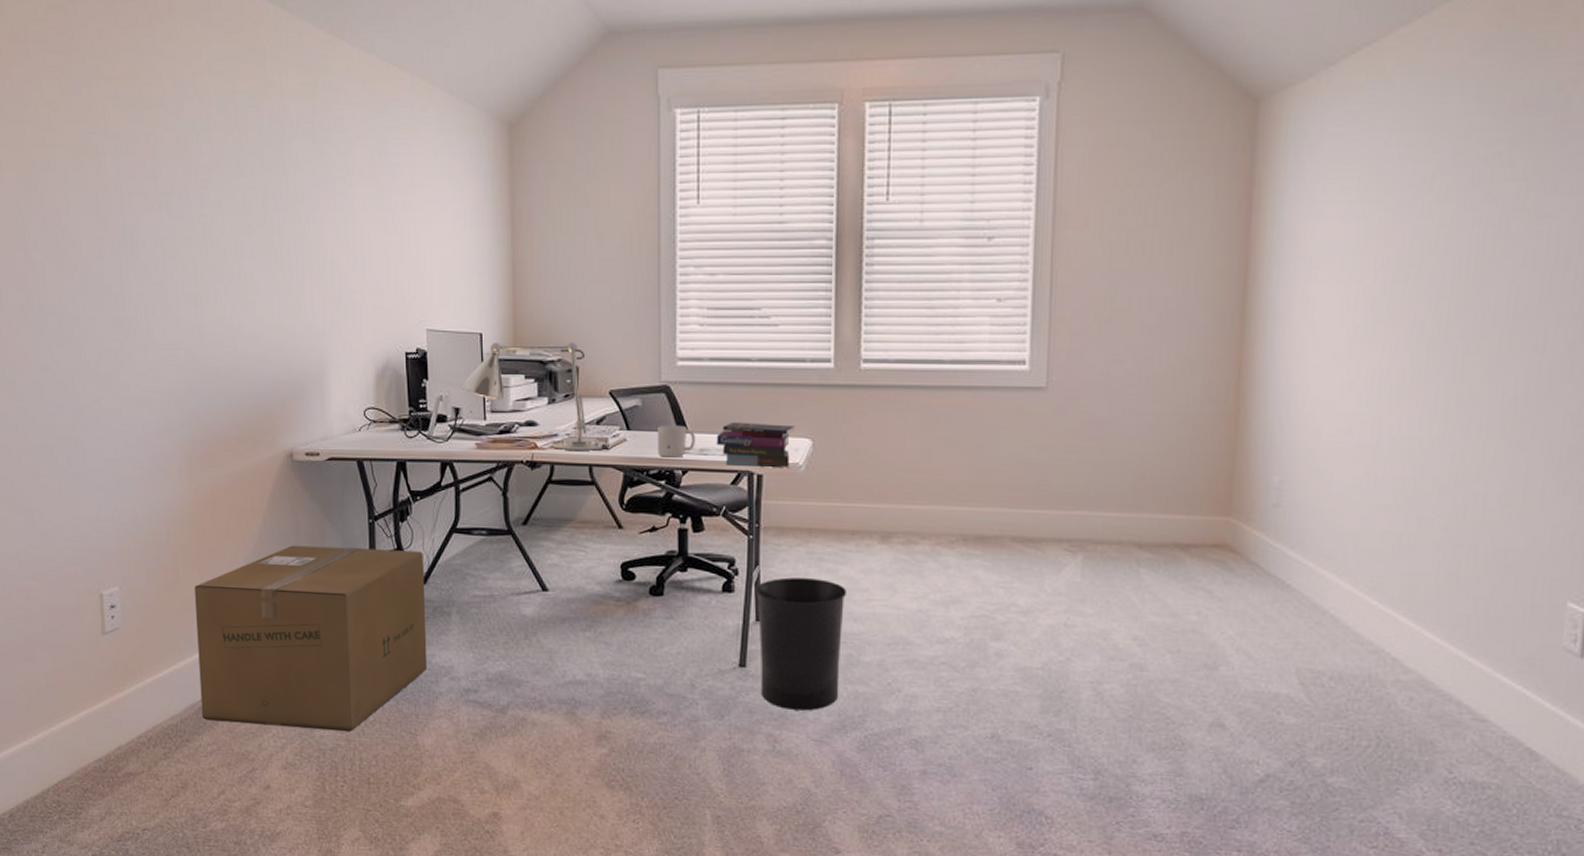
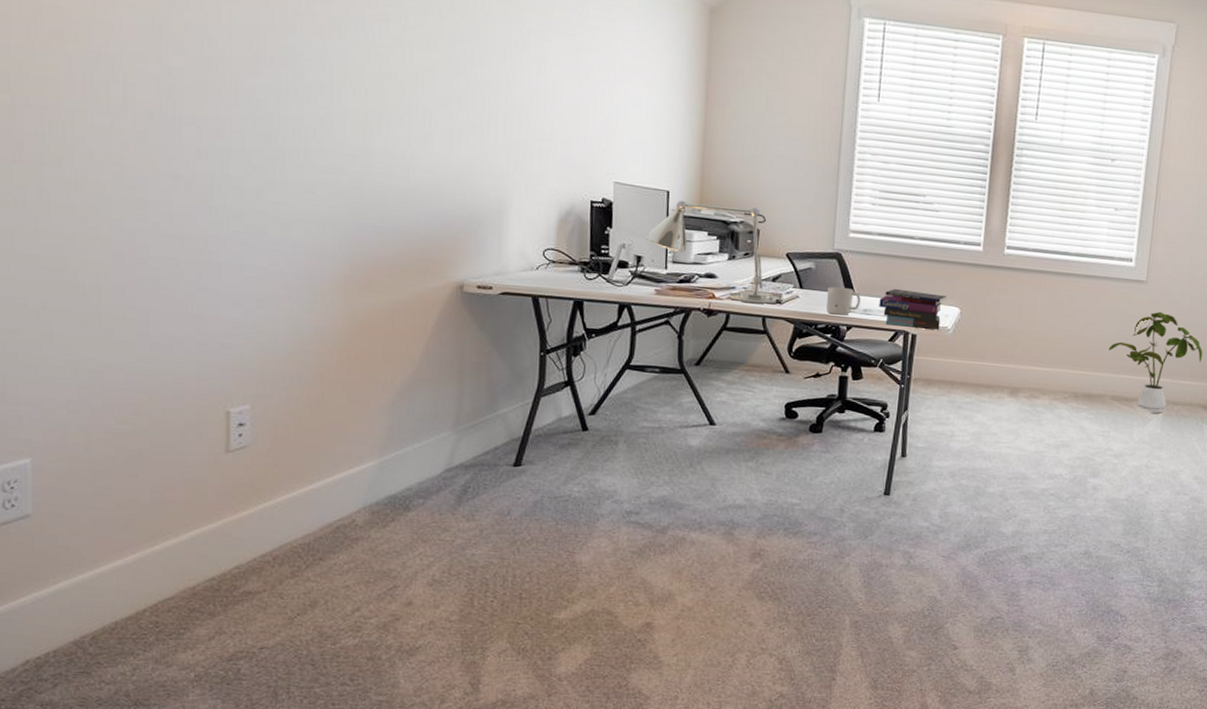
box: present [194,545,428,731] -> none [339,372,594,550]
waste bin: present [756,577,846,711] -> none [900,421,979,532]
house plant: none [1003,425,1132,557] -> present [1108,311,1203,414]

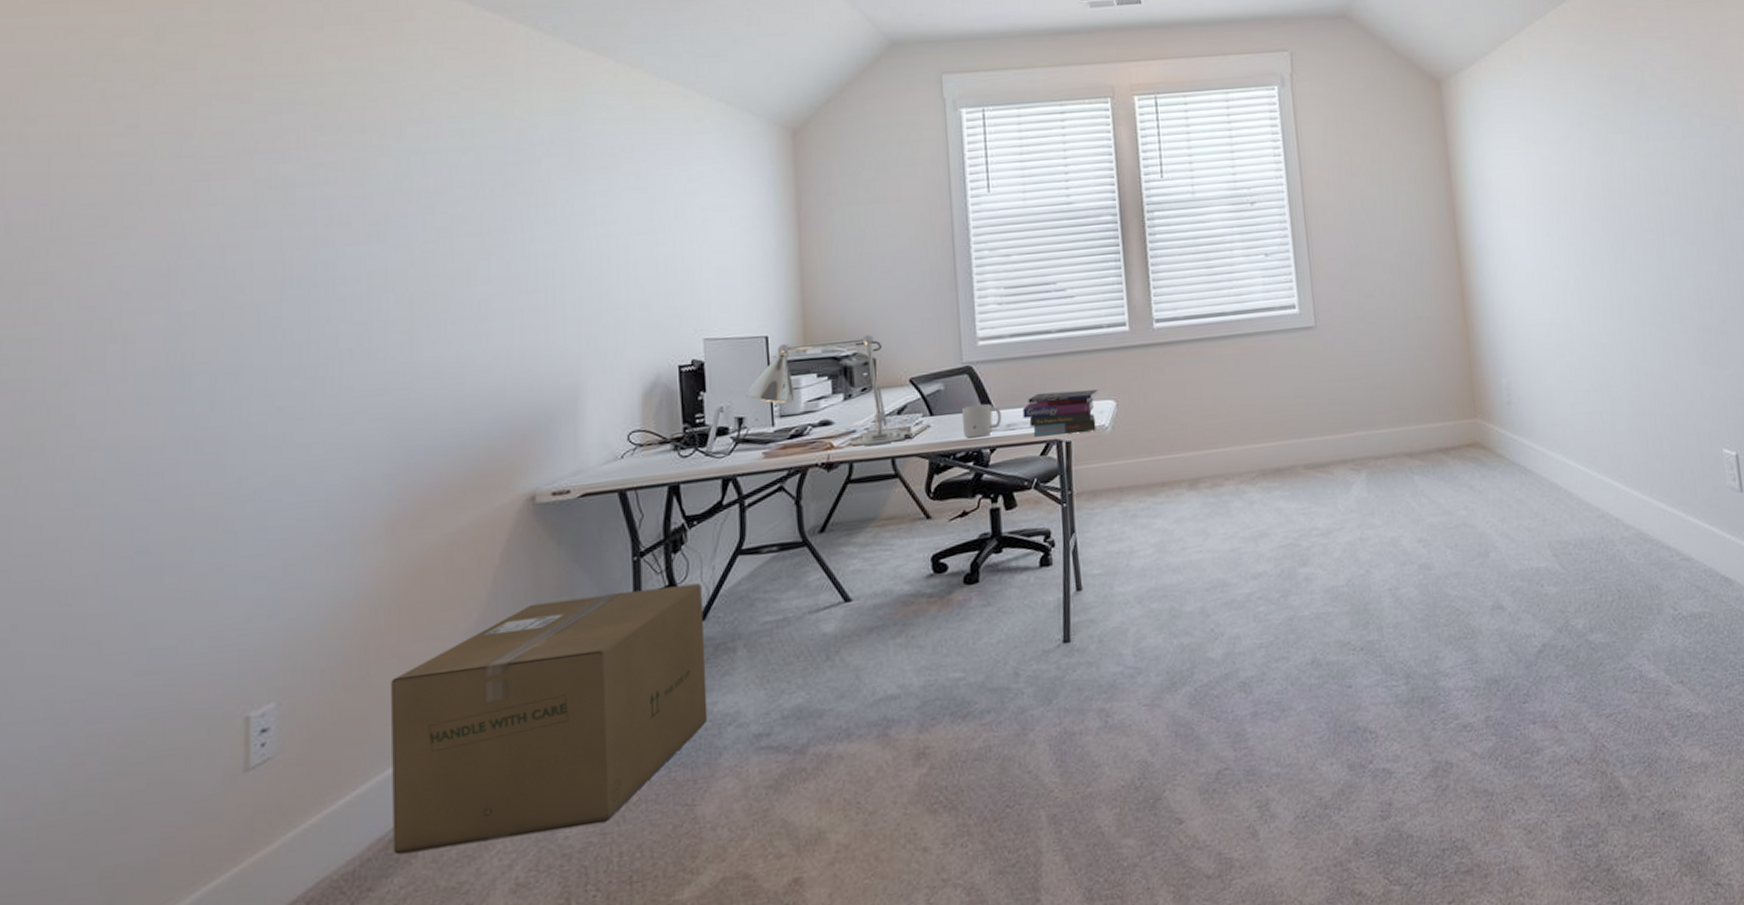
box: none [339,372,594,550] -> present [390,583,708,855]
house plant: present [1108,311,1203,414] -> none [1289,356,1396,476]

